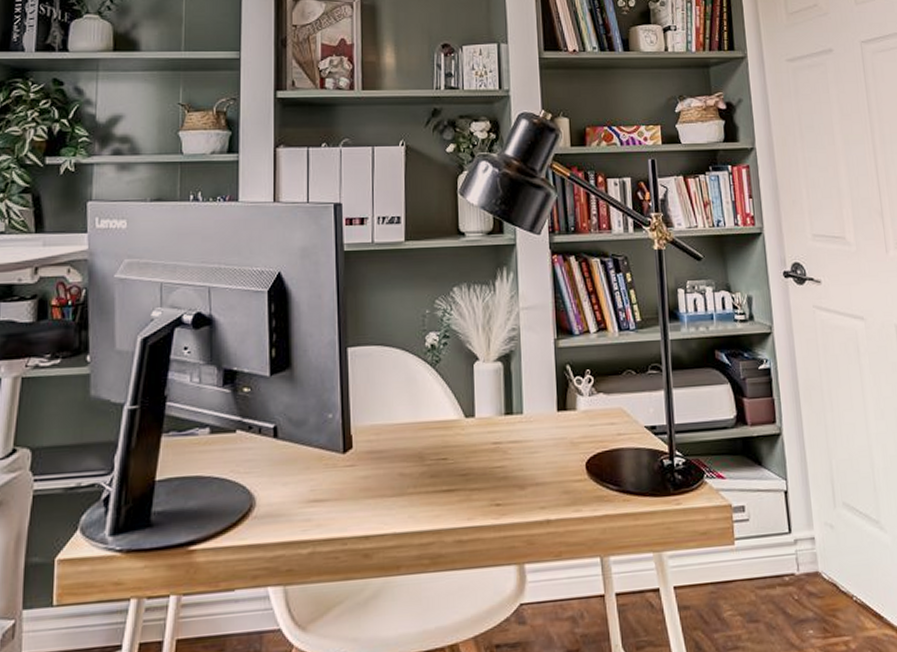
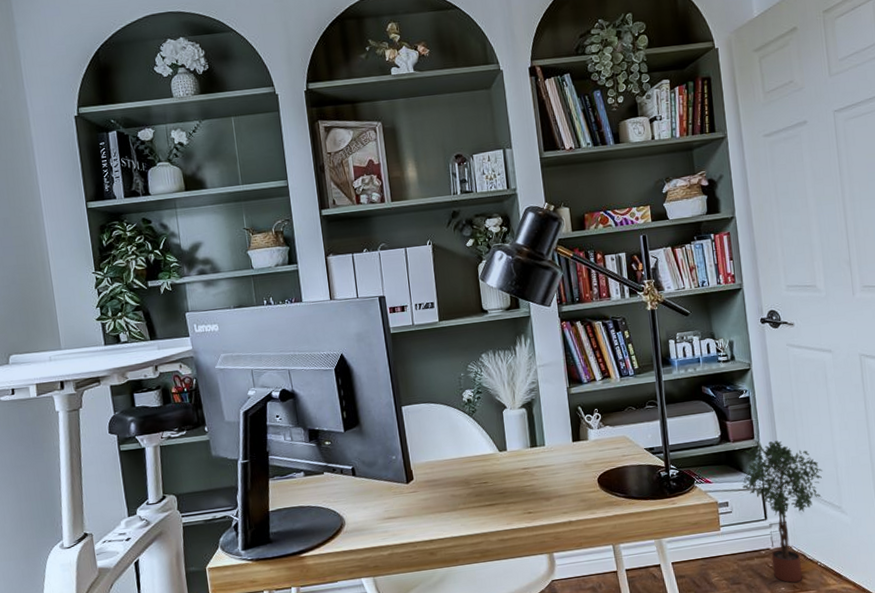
potted tree: none [762,428,856,624] -> present [742,441,822,583]

